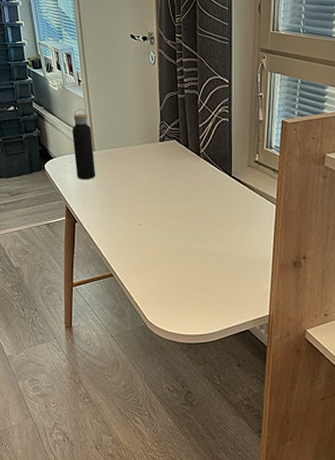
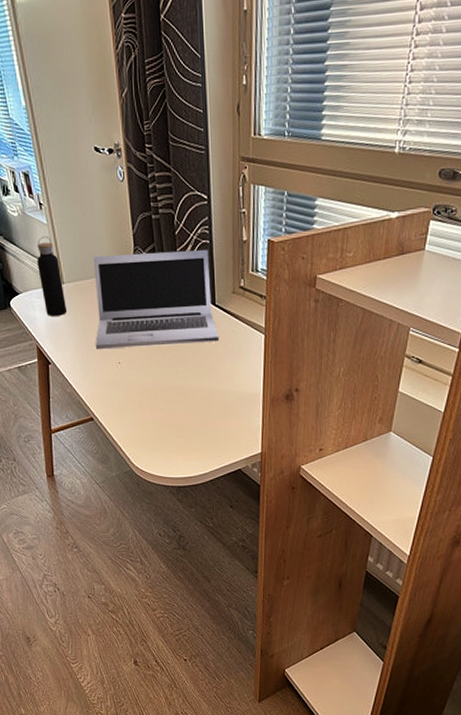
laptop: none [119,127,234,212] -> present [93,250,220,350]

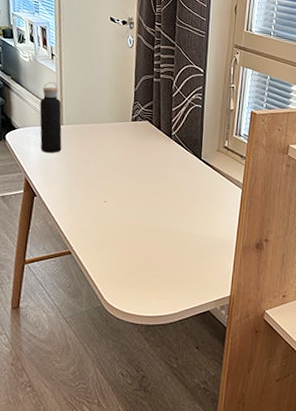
laptop: present [93,250,220,350] -> none [84,104,202,191]

